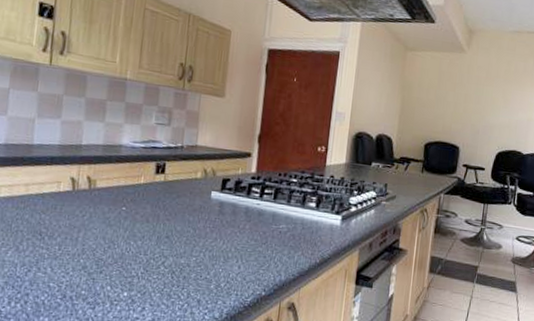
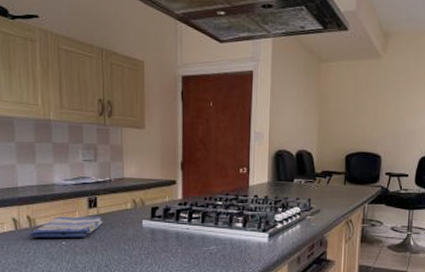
dish towel: none [87,179,170,205] -> present [29,216,103,238]

